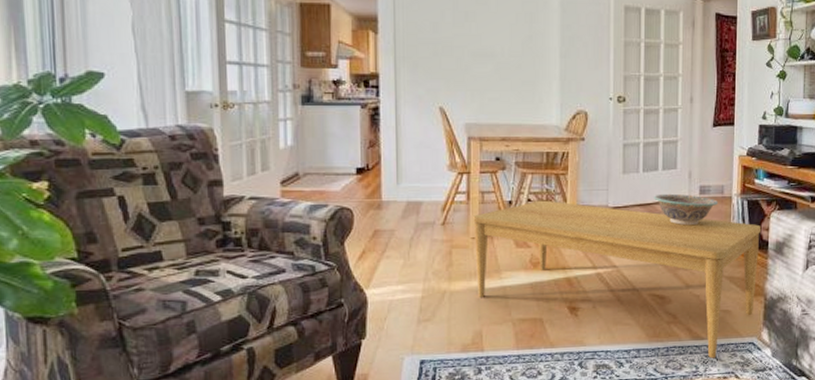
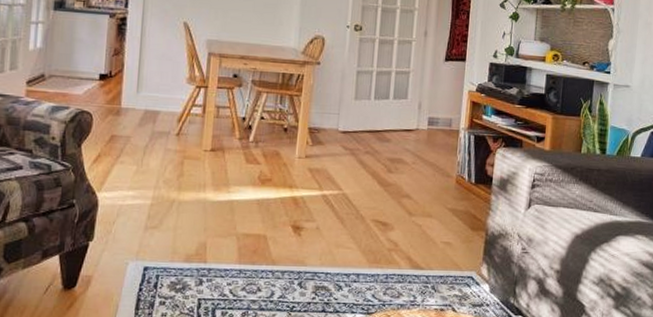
coffee table: present [473,200,760,359] -> none [205,119,486,289]
decorative bowl: present [653,193,718,226] -> none [382,122,445,156]

